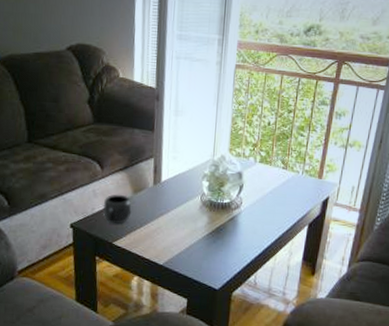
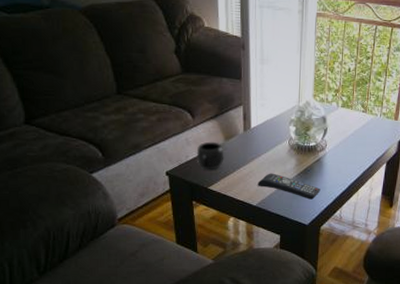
remote control: none [165,230,234,262] -> present [257,173,321,200]

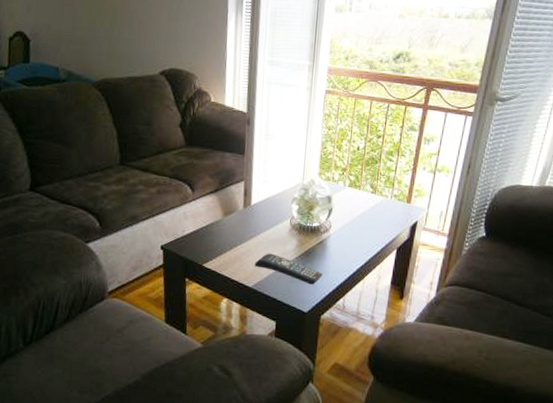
mug: present [196,141,224,170] -> none [193,216,222,247]

